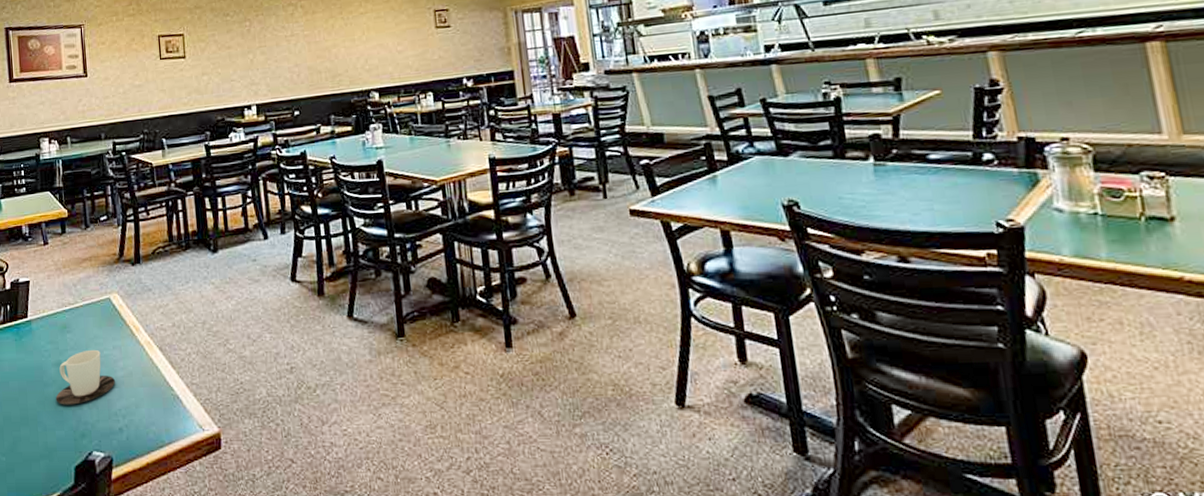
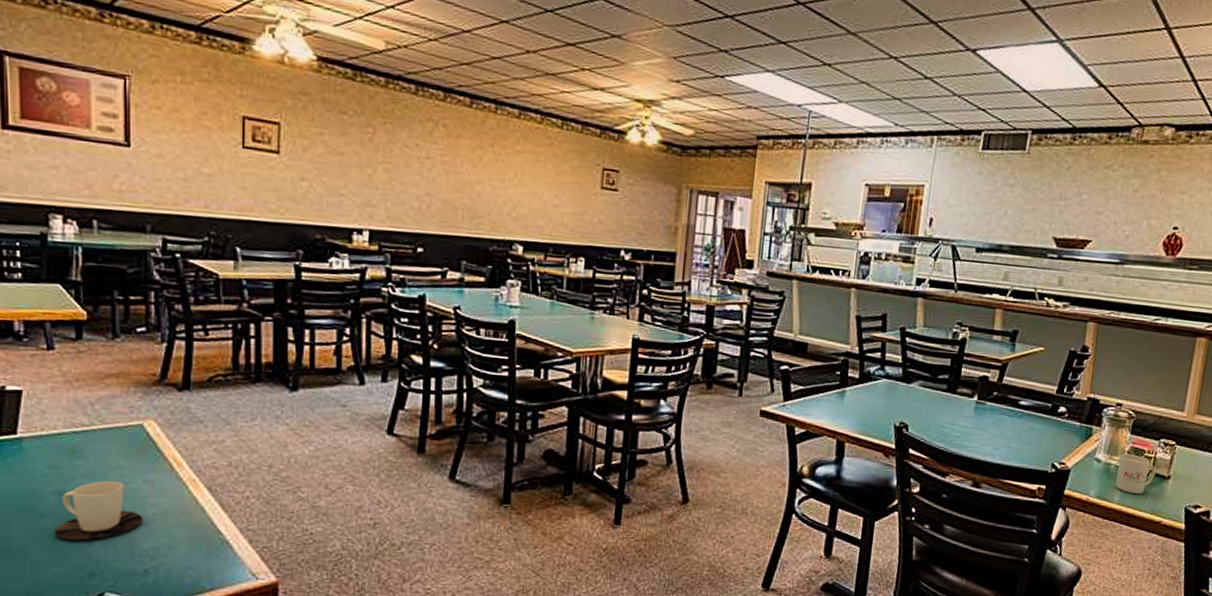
mug: none [1089,196,1151,246] -> present [1114,453,1156,494]

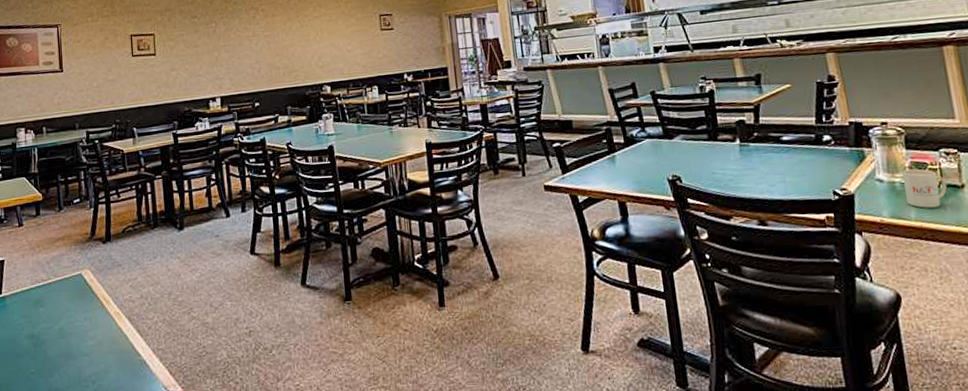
cup: present [55,480,142,541] -> none [28,321,85,374]

